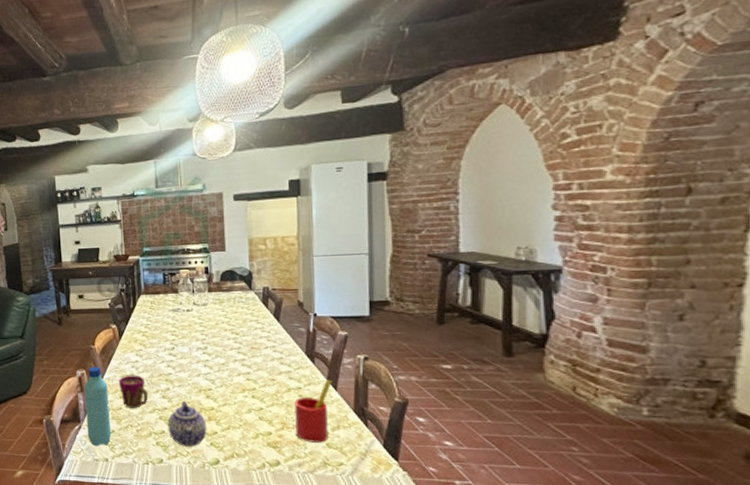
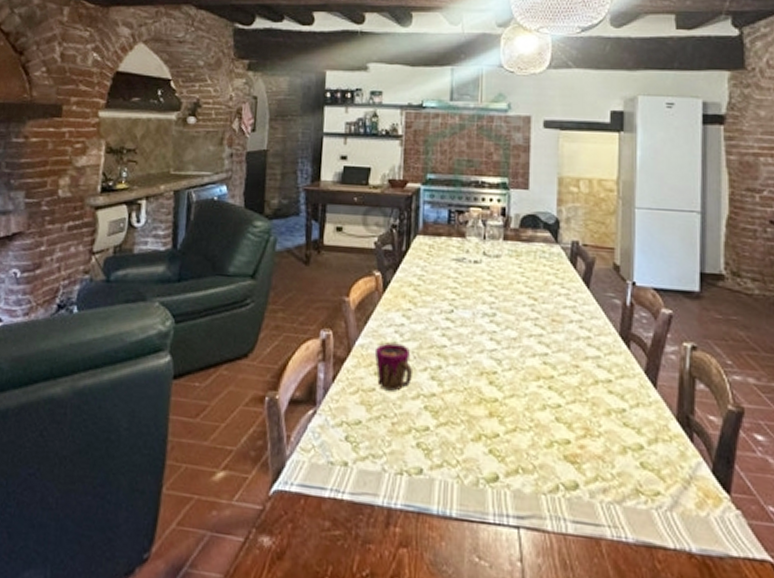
water bottle: present [84,367,112,446] -> none [323,326,360,443]
teapot: present [168,400,207,447] -> none [434,385,486,454]
straw: present [294,379,331,443] -> none [602,372,650,461]

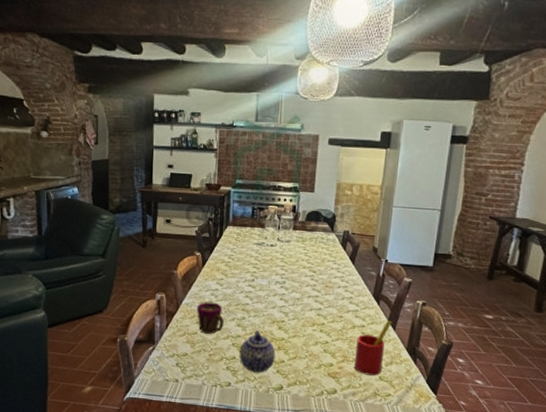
teapot: none [434,385,486,454] -> present [239,330,276,373]
straw: none [602,372,650,461] -> present [354,320,391,376]

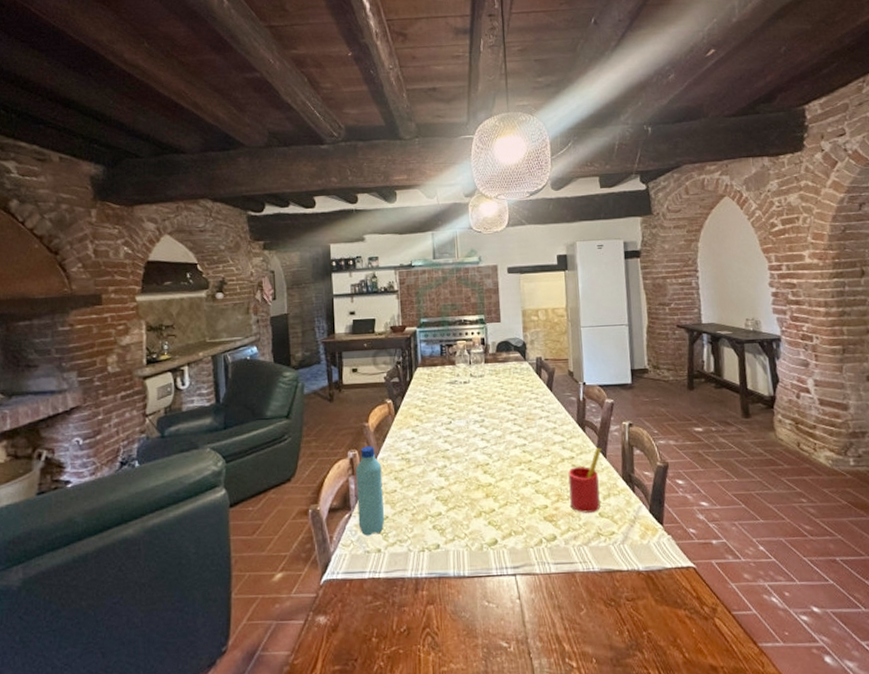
water bottle: none [160,291,186,368] -> present [356,446,385,536]
cup: present [196,302,224,334] -> none [393,453,424,490]
teapot: present [239,330,276,373] -> none [444,477,485,528]

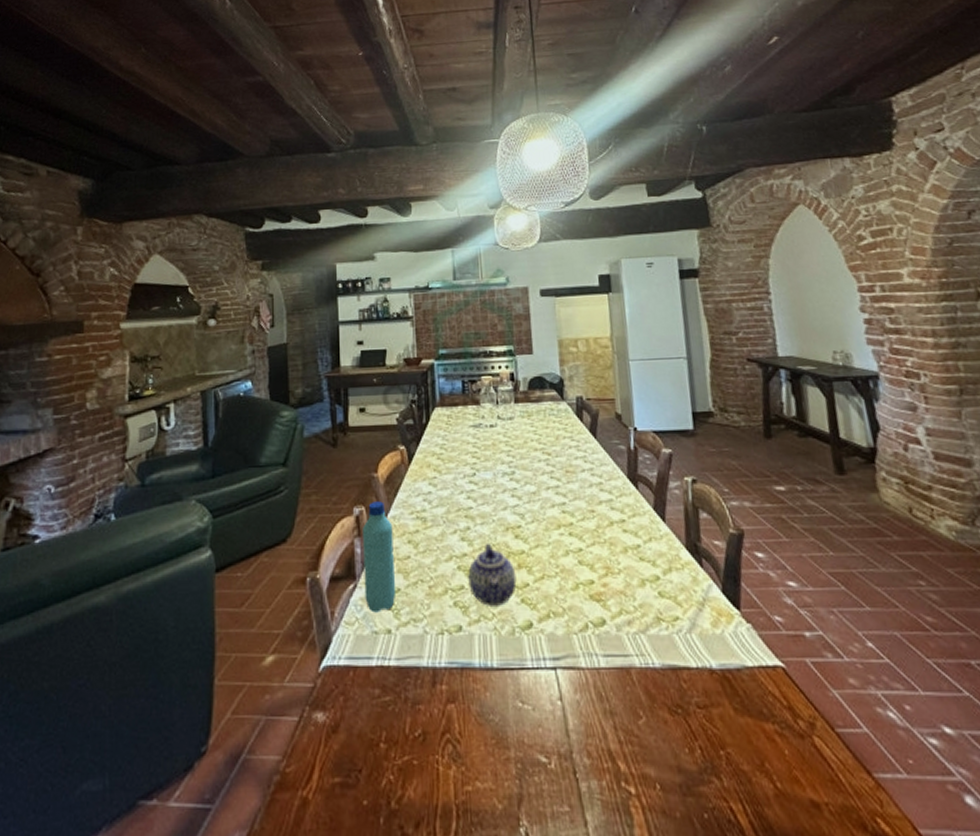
teapot: none [444,477,485,528] -> present [468,543,517,606]
straw: present [568,447,601,513] -> none [618,509,660,592]

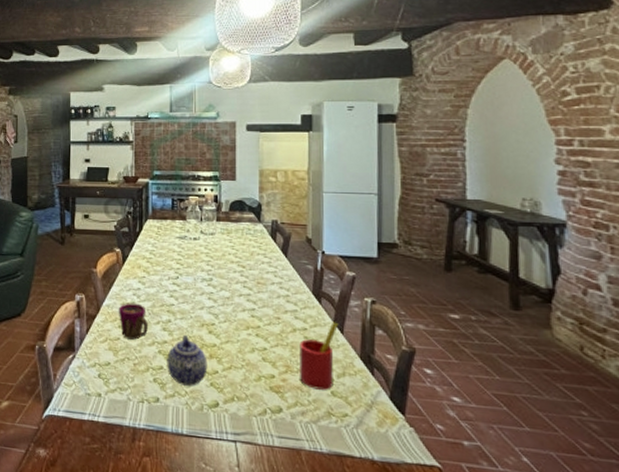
water bottle: present [363,501,397,613] -> none [81,291,107,379]
cup: none [406,510,443,556] -> present [118,303,148,340]
straw: none [618,509,660,592] -> present [299,322,338,390]

